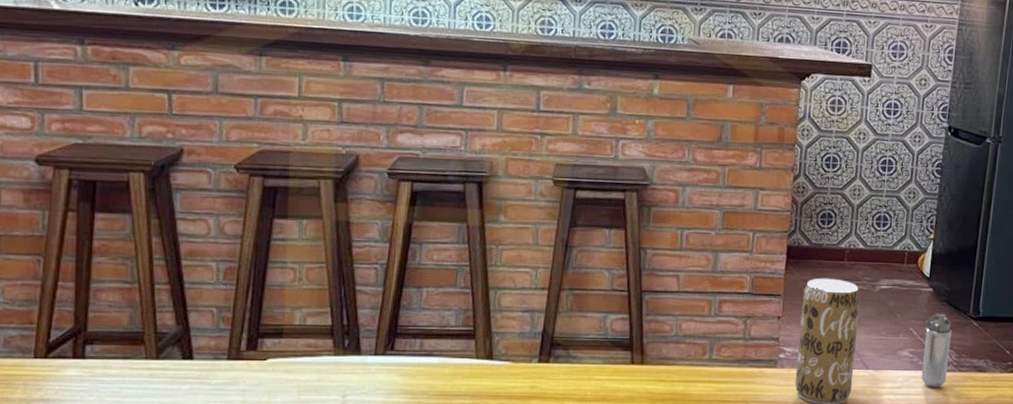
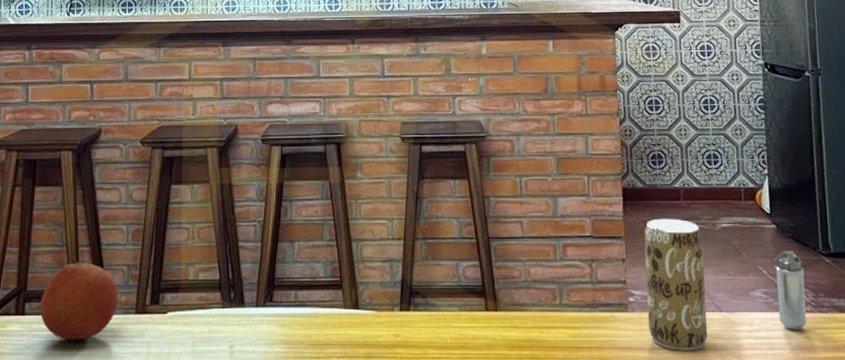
fruit: none [105,301,206,388] -> present [40,262,118,341]

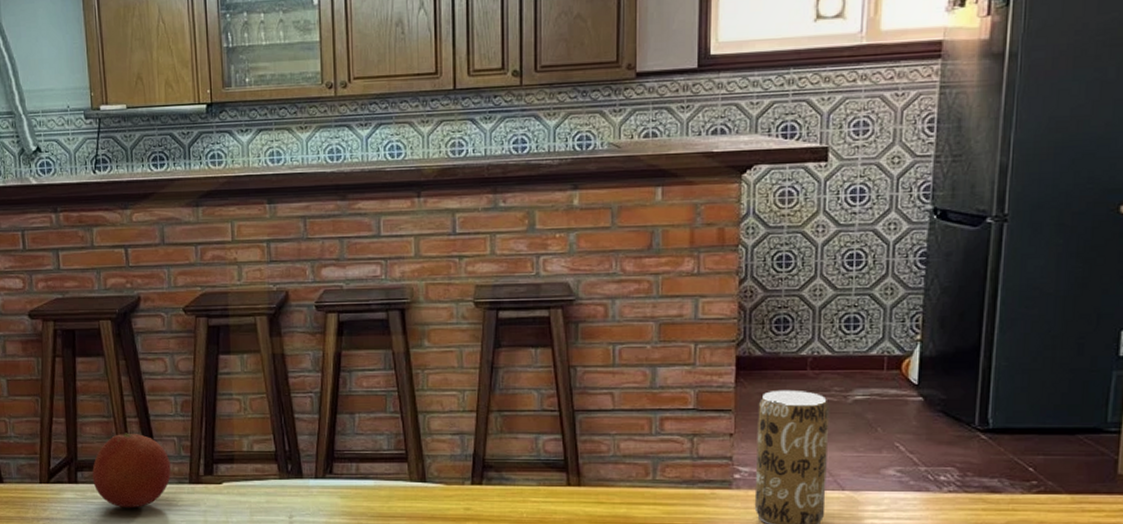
shaker: present [774,250,807,330] -> none [913,425,953,511]

